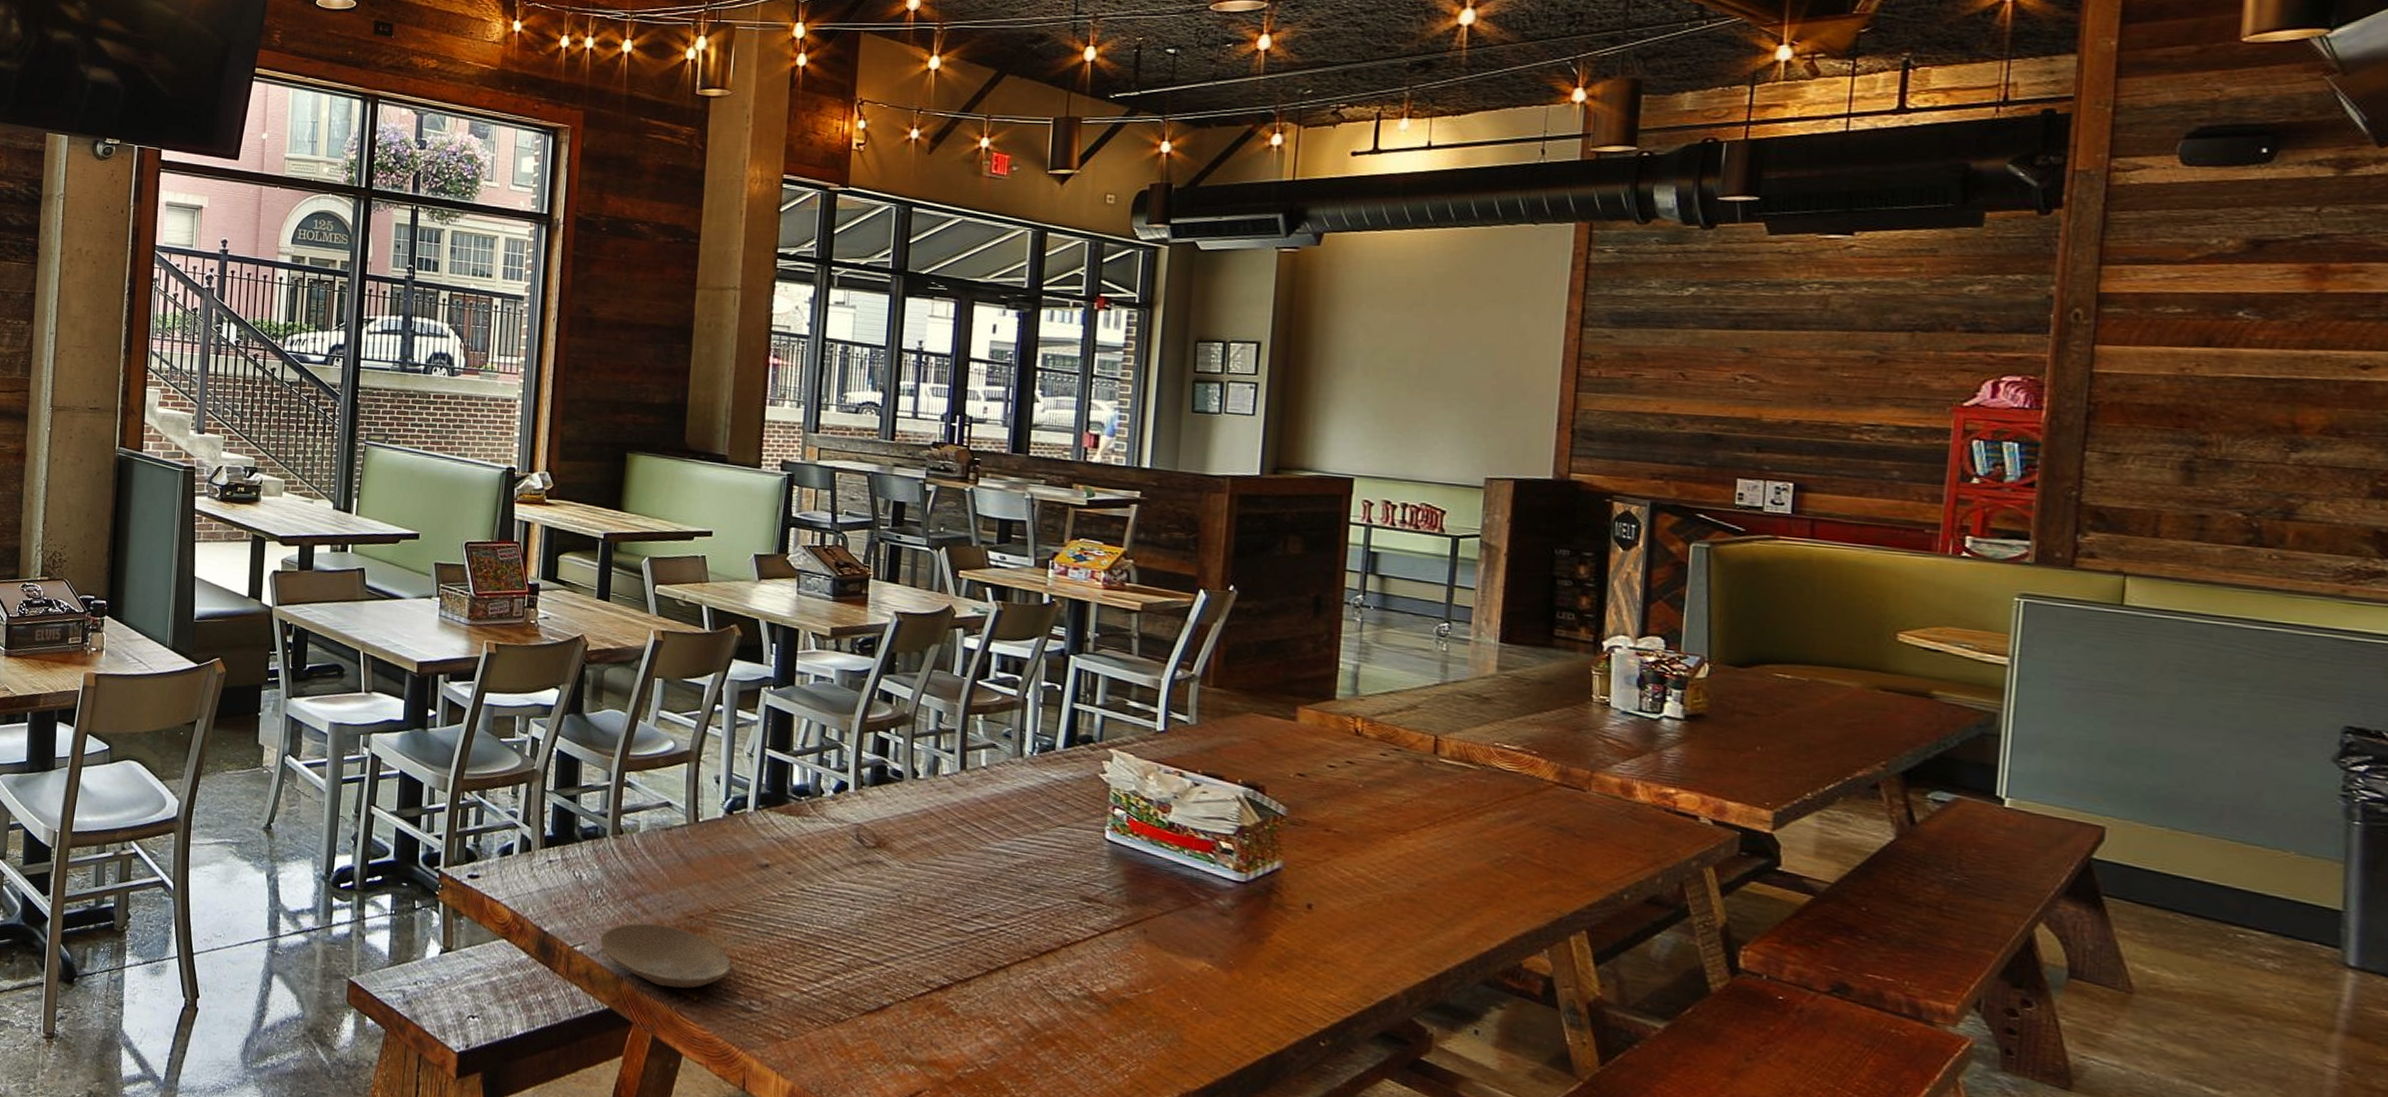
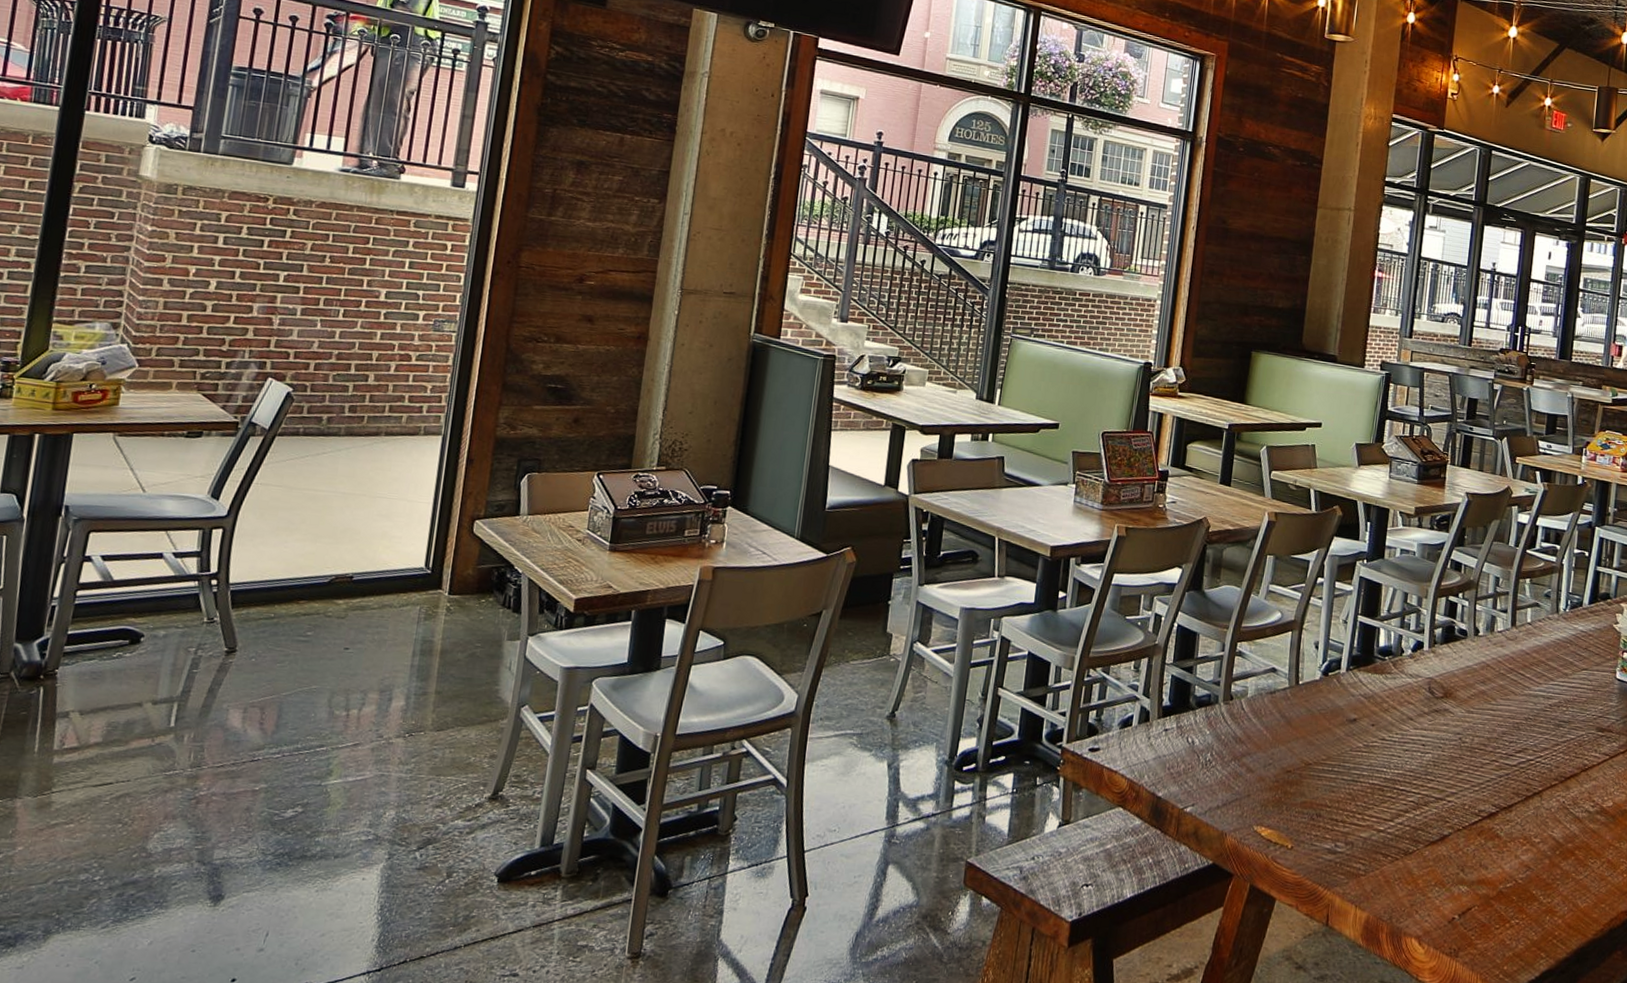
plate: present [600,923,732,989] -> none [1208,781,1322,838]

